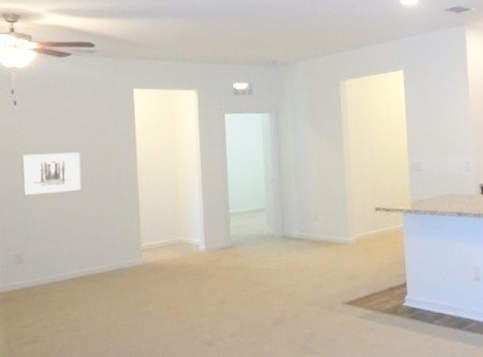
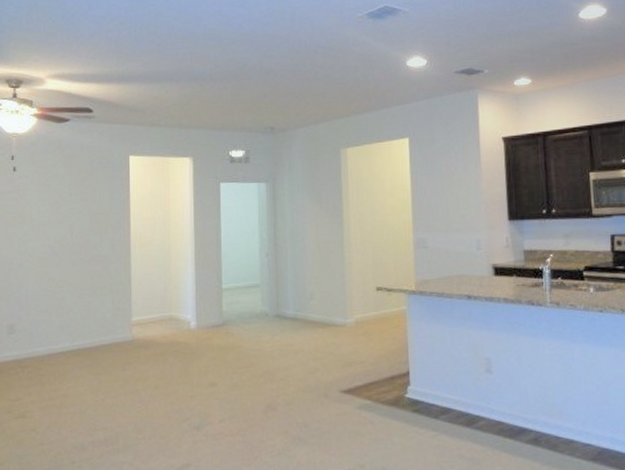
wall art: present [22,152,82,196] -> none [19,220,75,265]

